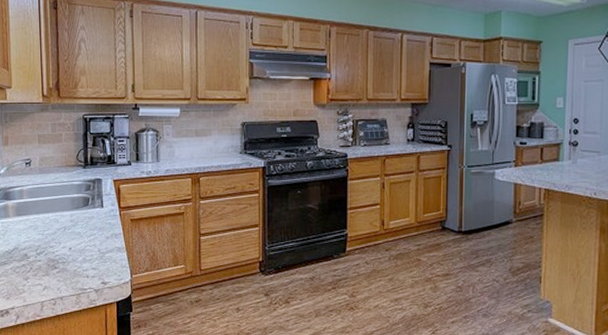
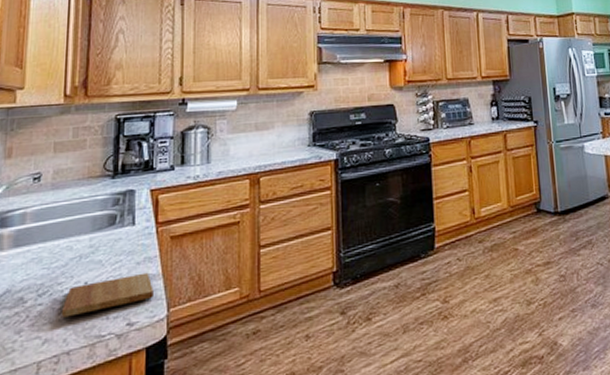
cutting board: none [55,245,120,272] -> present [62,272,154,318]

